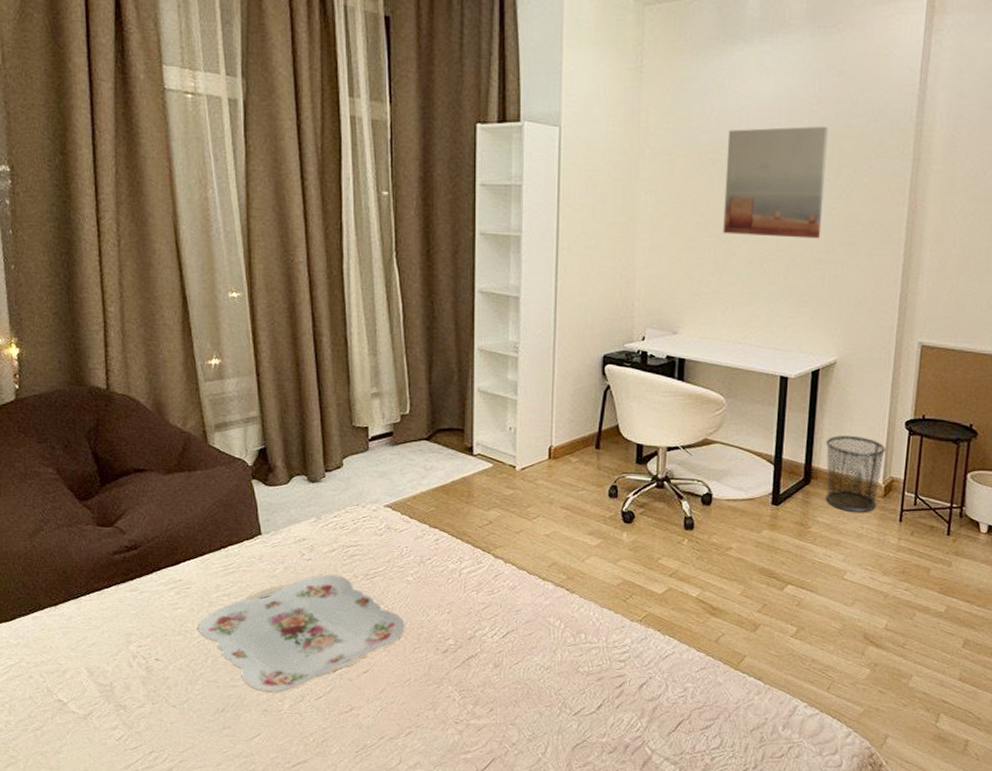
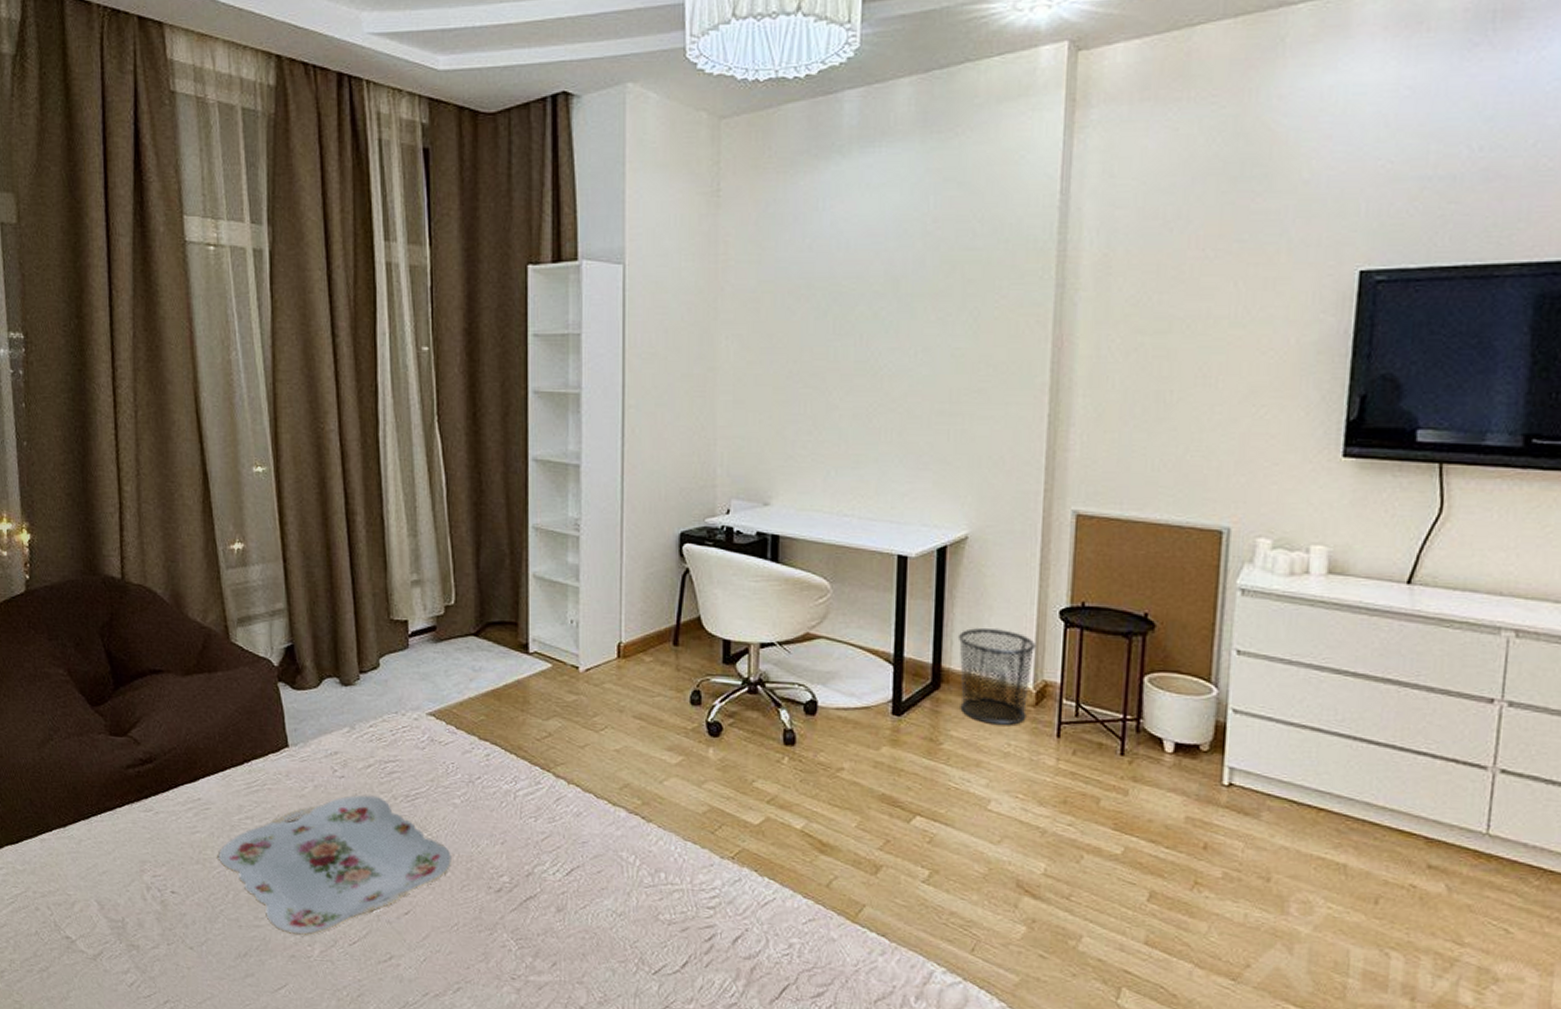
wall art: present [723,126,828,239] -> none [821,249,947,386]

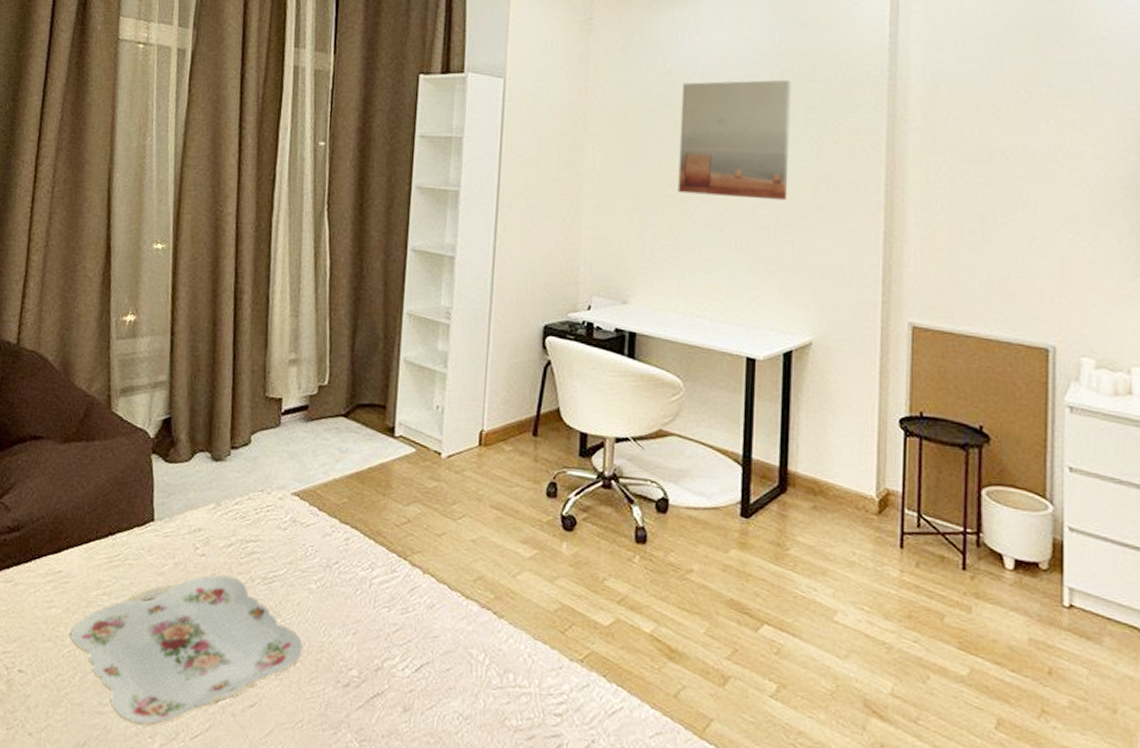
wall art: none [821,249,947,386] -> present [678,79,791,201]
waste bin: present [957,628,1037,725] -> none [803,433,878,533]

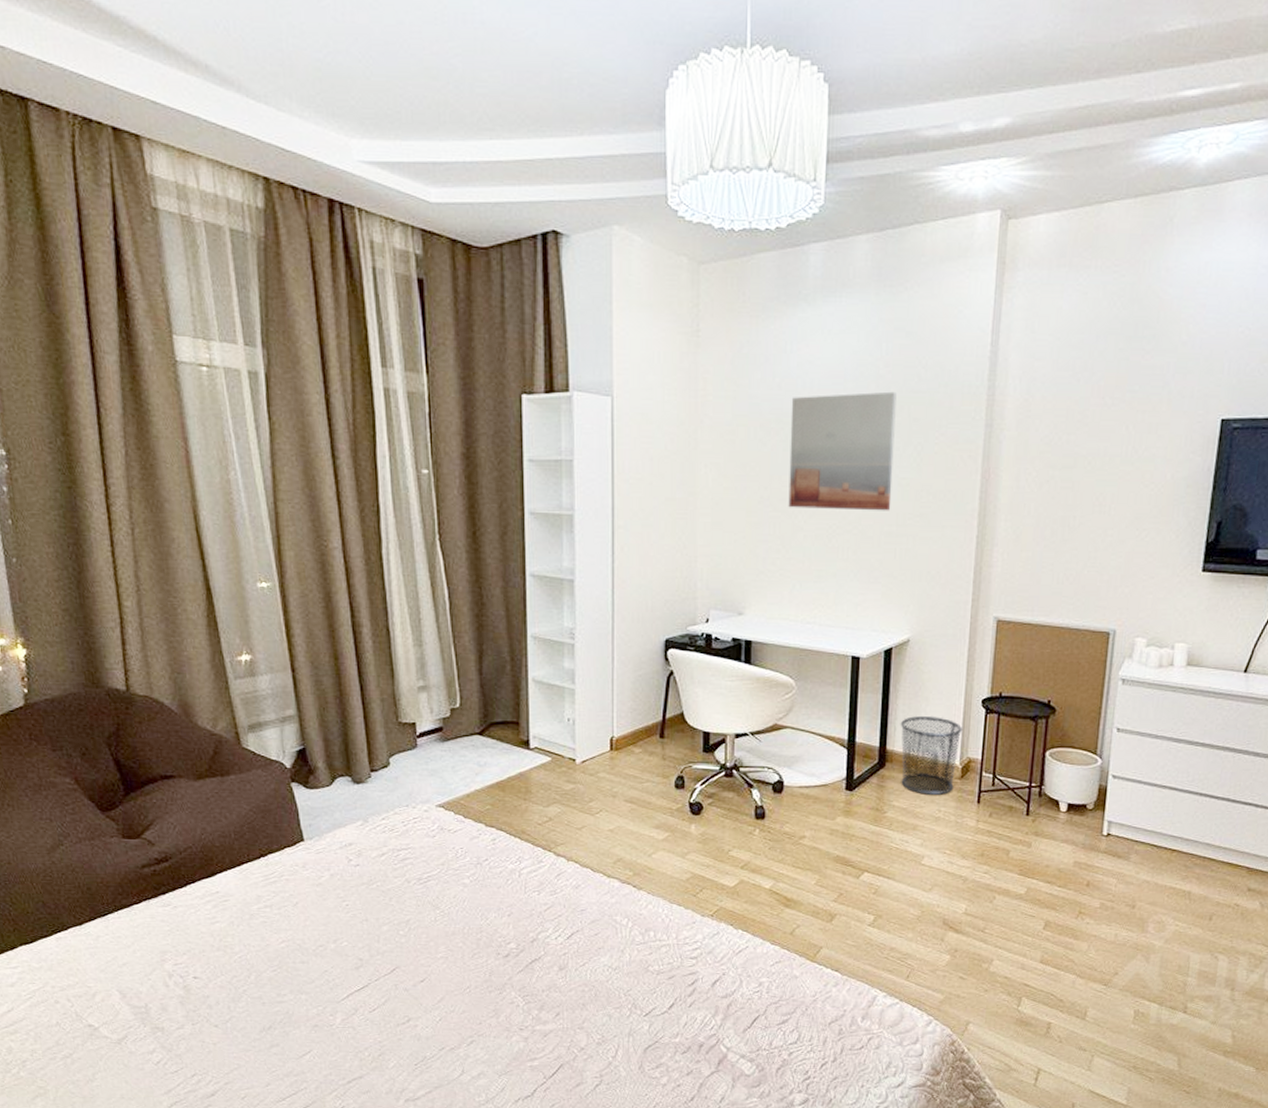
serving tray: present [71,575,303,726] -> none [239,880,463,1008]
waste bin: none [803,433,878,533] -> present [900,715,963,795]

